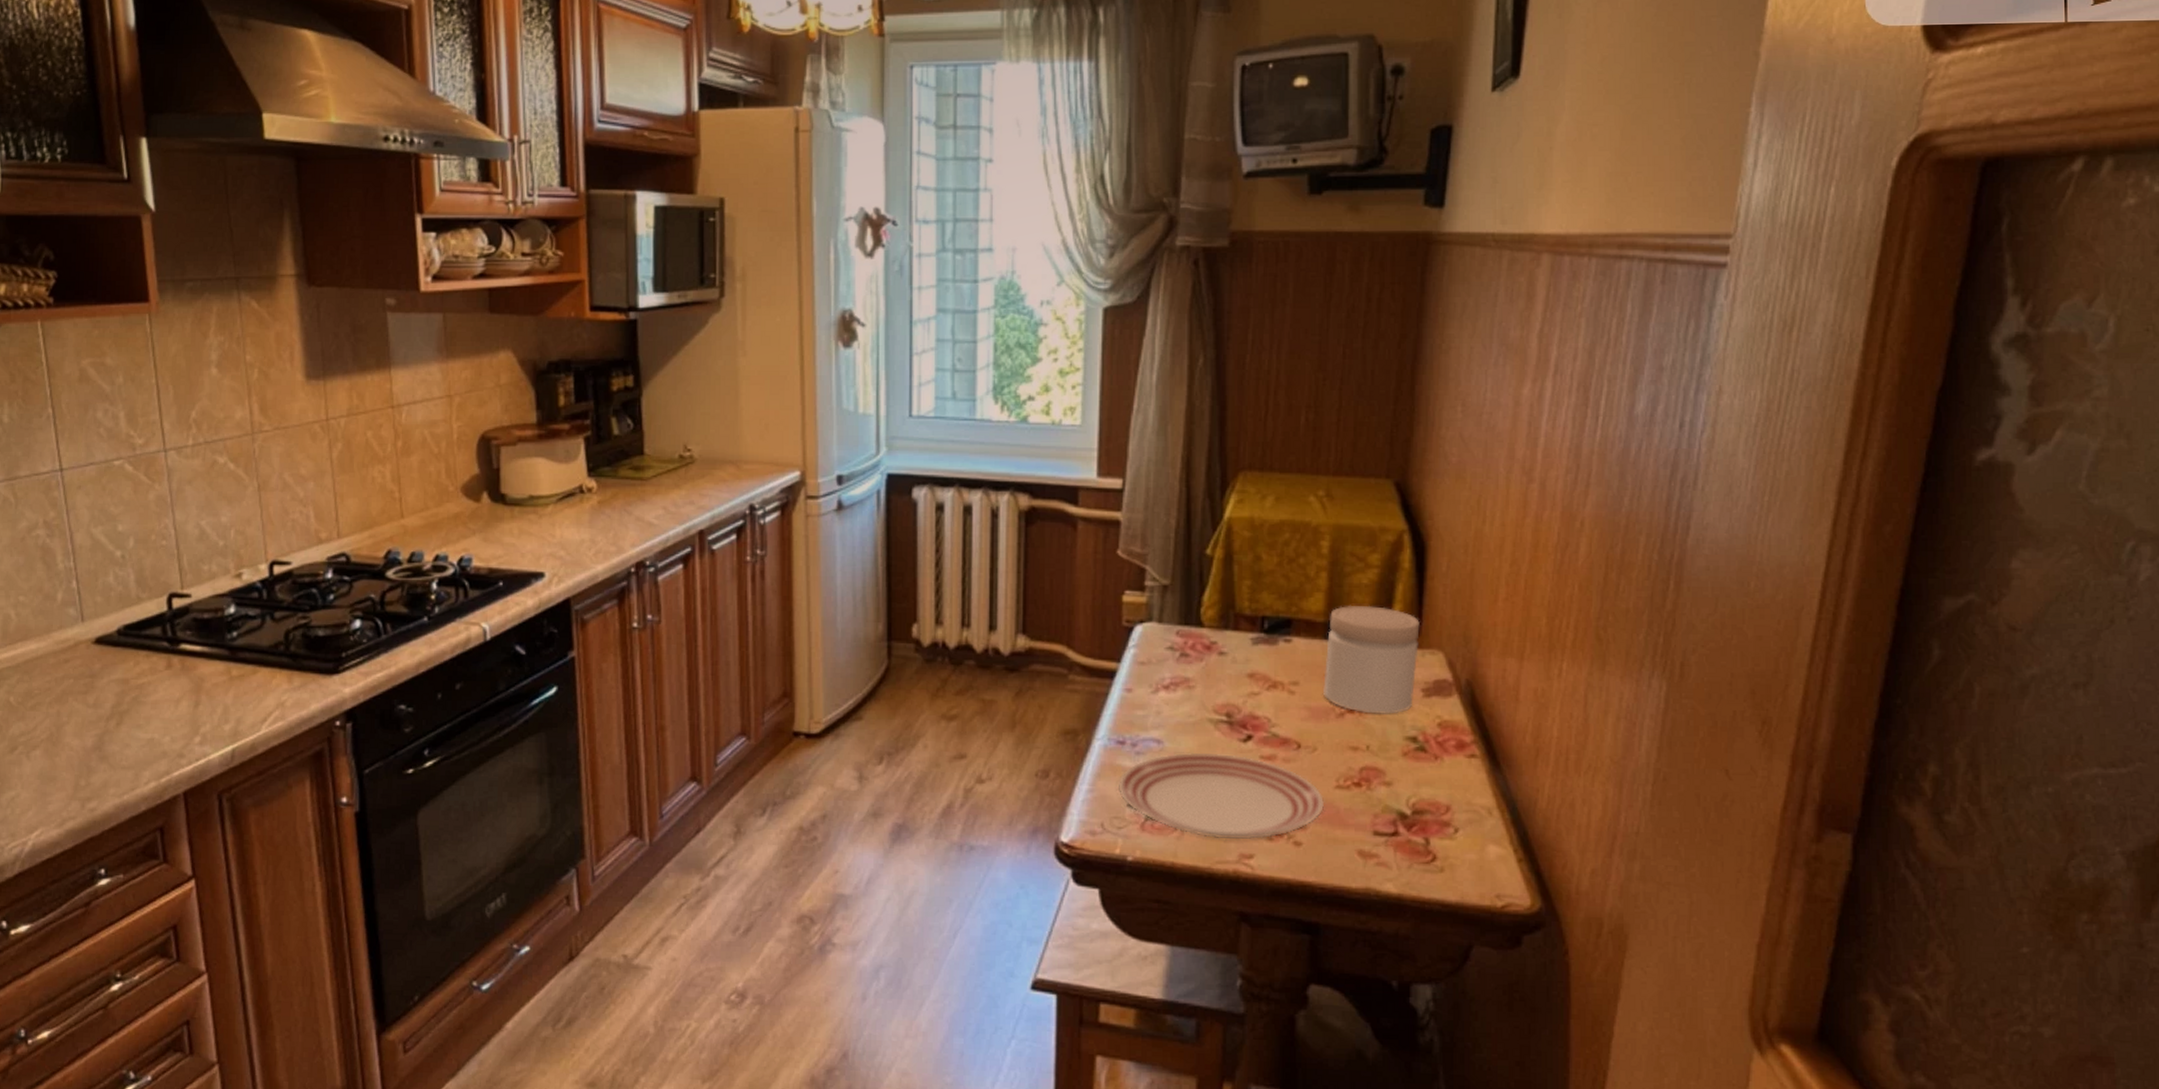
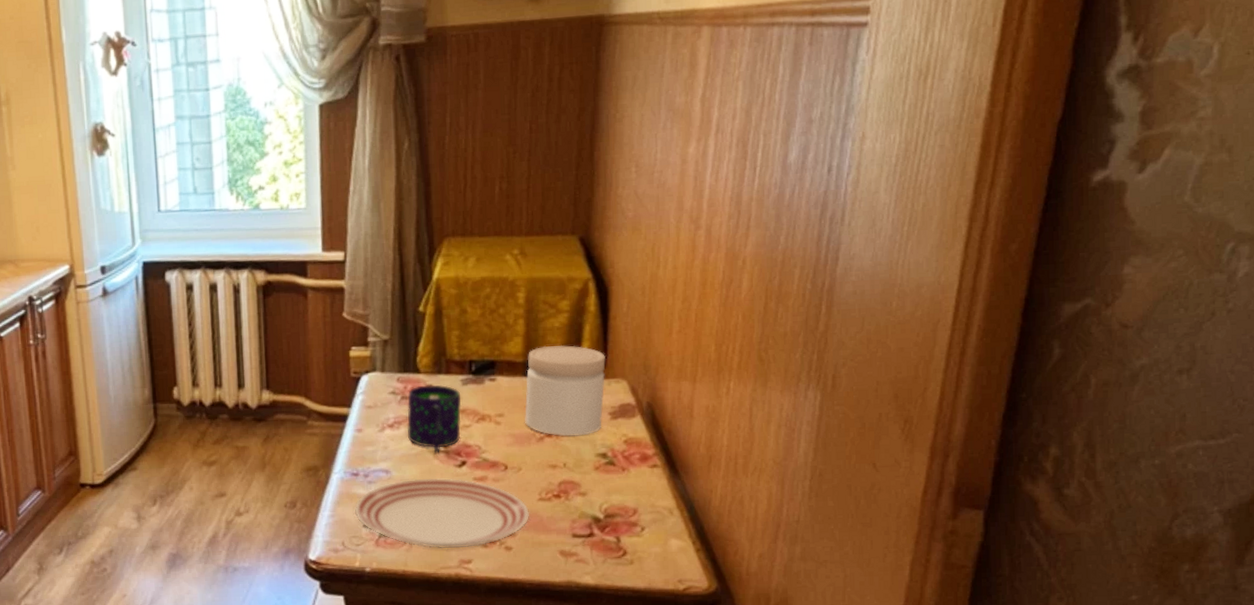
mug: none [1186,642,1250,724] -> present [407,385,462,454]

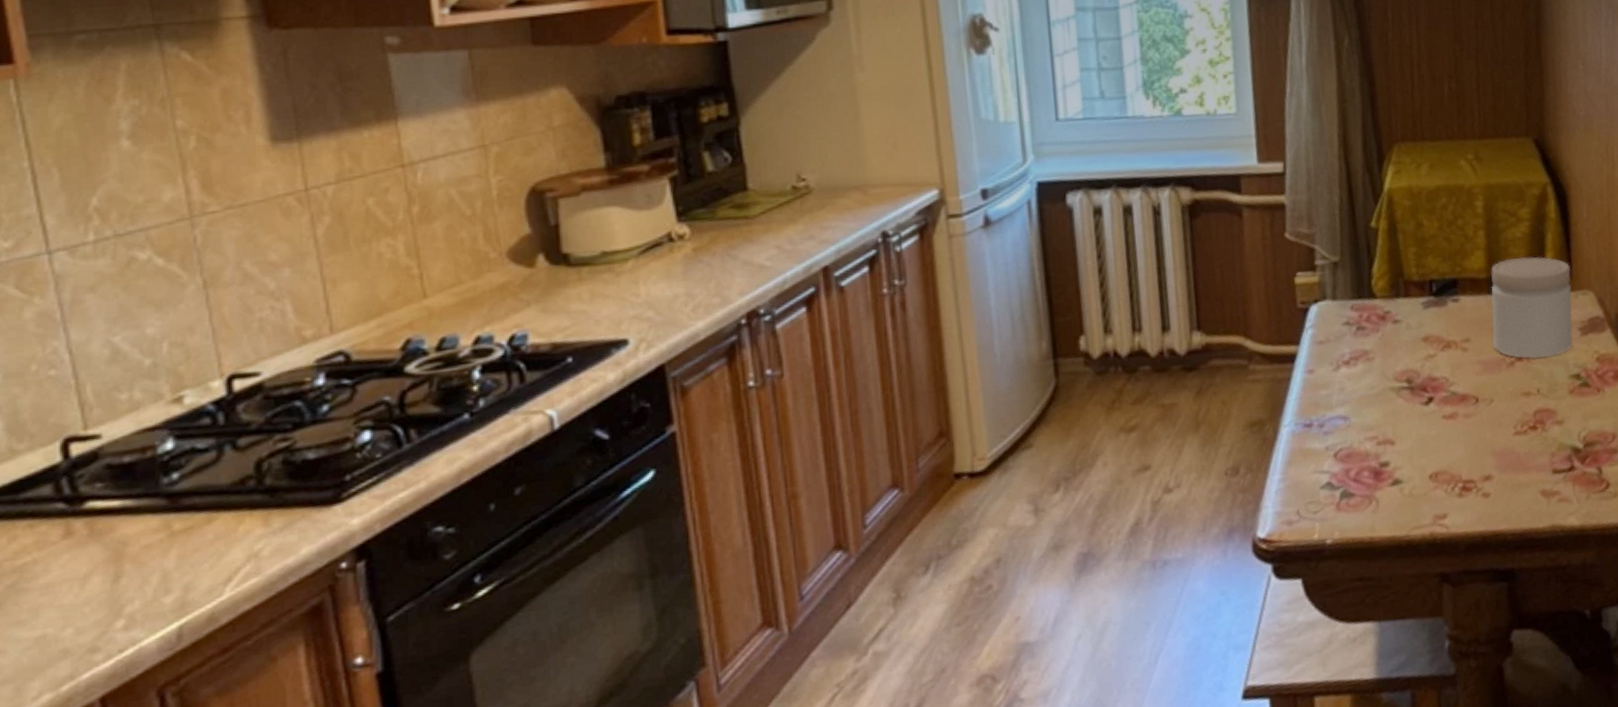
dinner plate: present [354,478,530,549] -> none [1309,418,1507,506]
mug: present [407,385,462,454] -> none [1363,310,1425,391]

